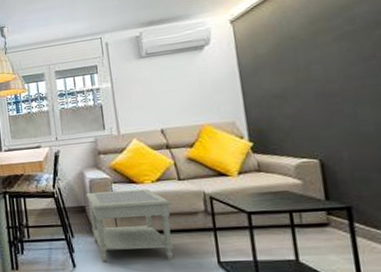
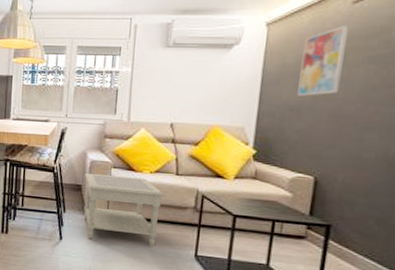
wall art: none [271,10,318,83] -> present [297,25,349,96]

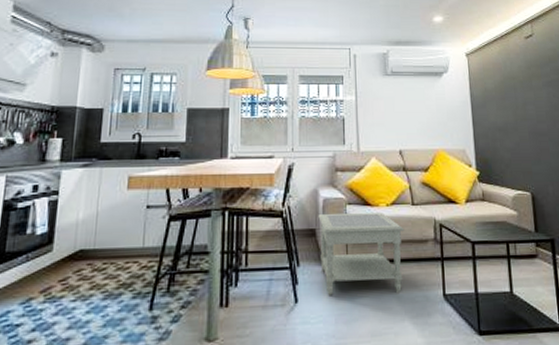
wall art: present [297,25,349,96] -> none [497,56,532,117]

